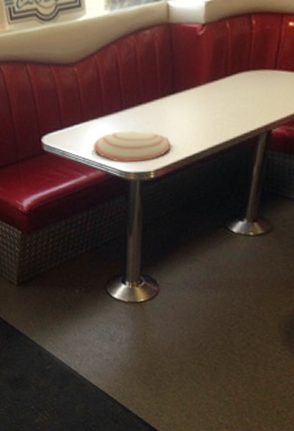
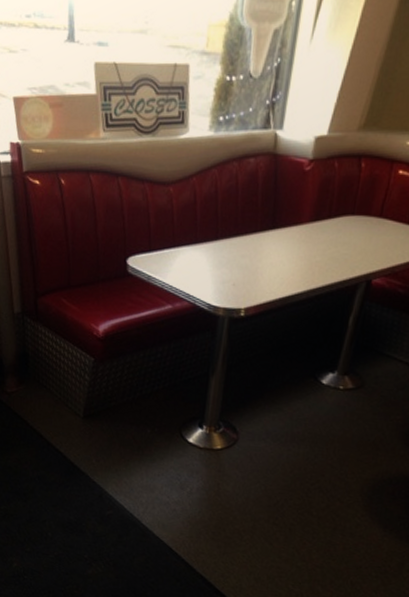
plate: present [94,130,171,162] -> none [183,261,266,297]

